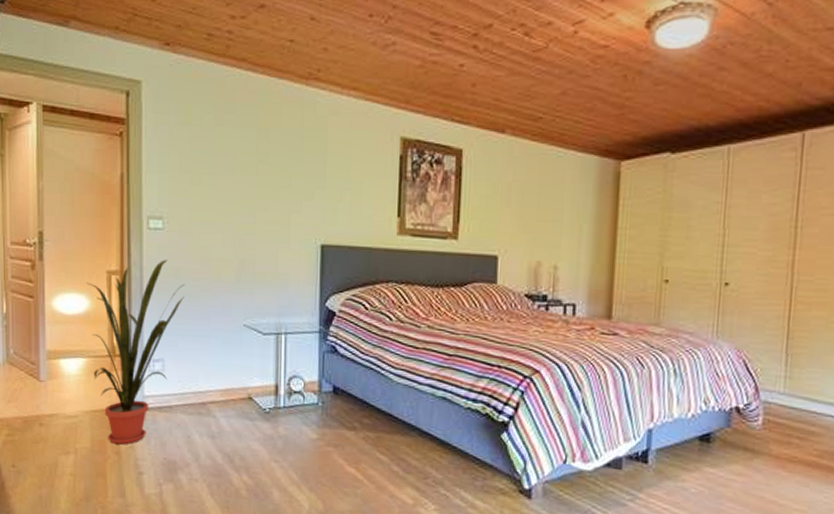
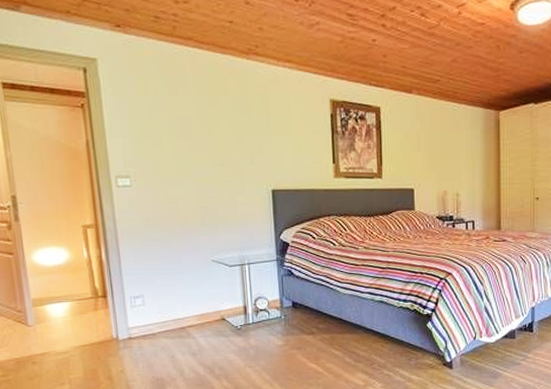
house plant: present [86,259,185,445] -> none [64,212,156,371]

